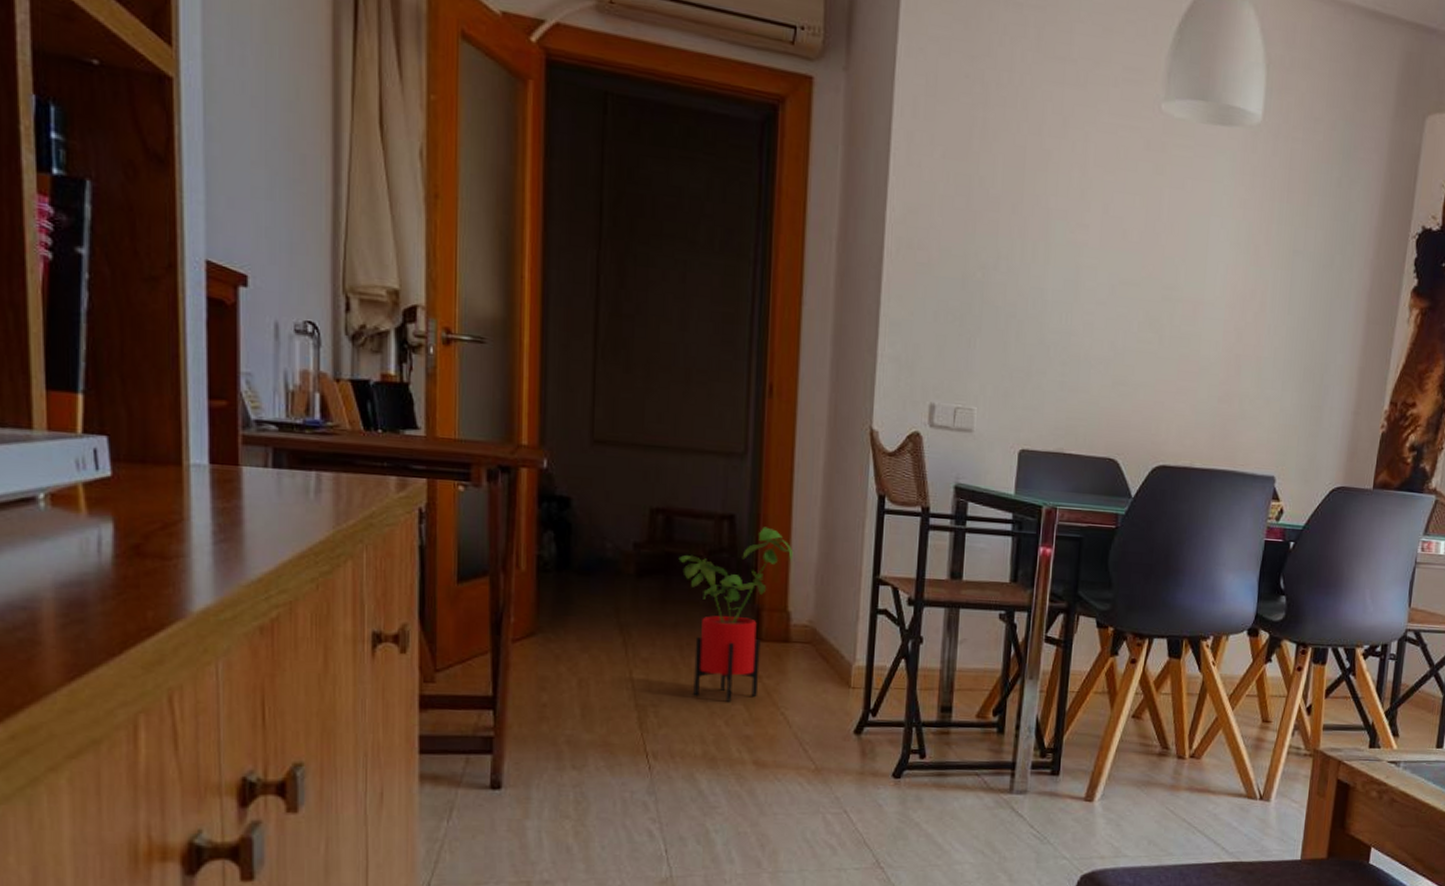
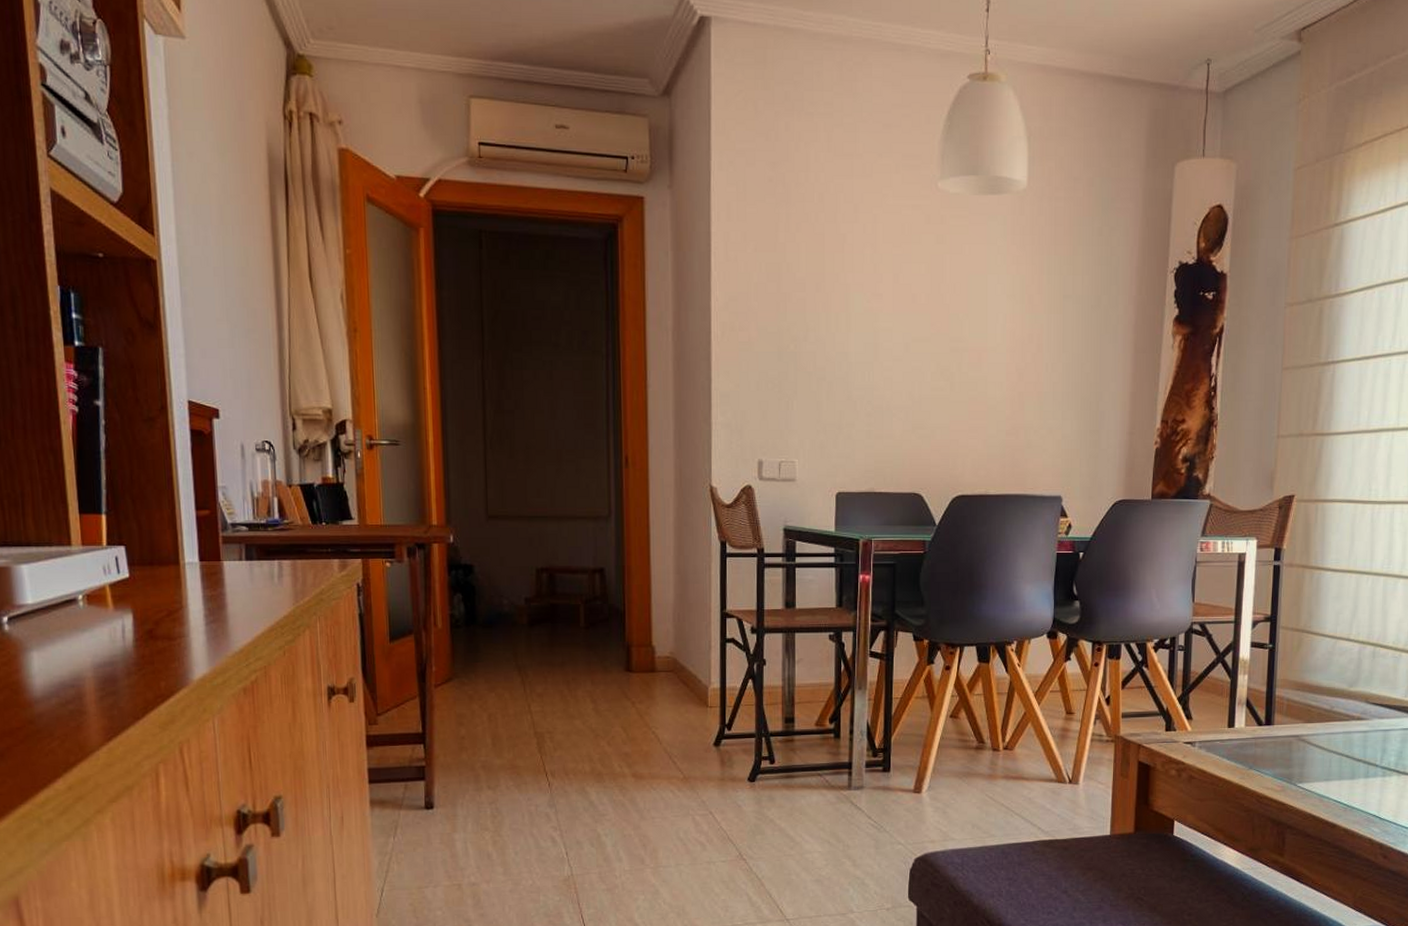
house plant: present [678,527,794,702] -> none [561,576,654,726]

